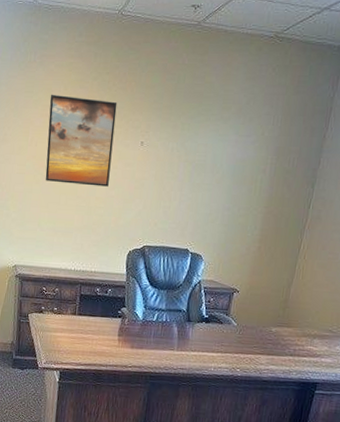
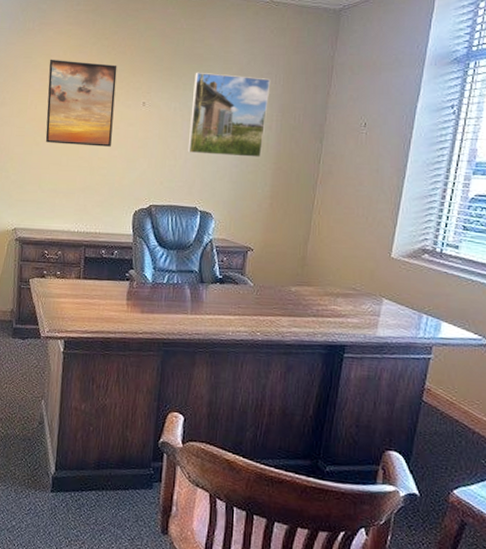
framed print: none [182,111,269,202] -> present [187,72,271,158]

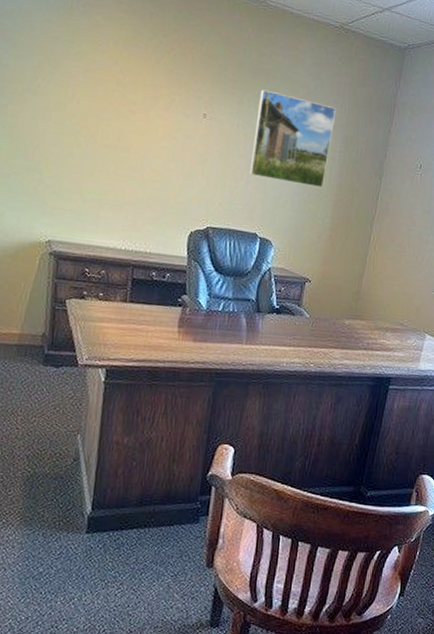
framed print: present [45,59,117,147] -> none [89,48,177,159]

